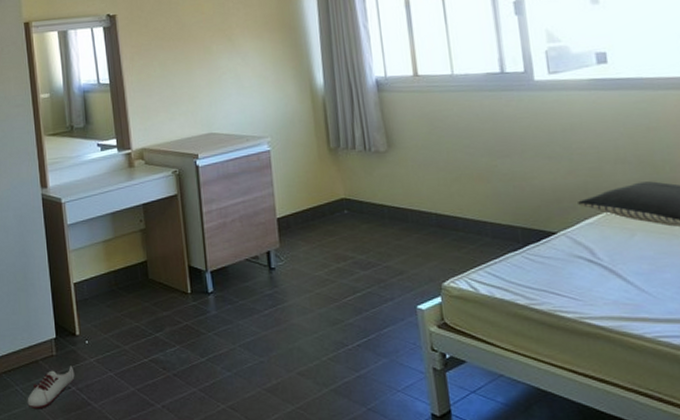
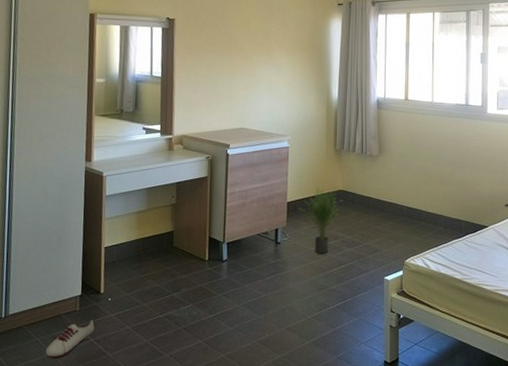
potted plant: none [292,195,346,280] -> present [299,186,340,254]

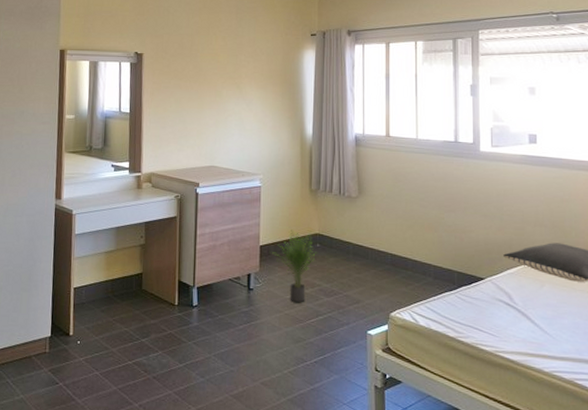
shoe: present [45,320,95,359] -> none [16,363,64,402]

